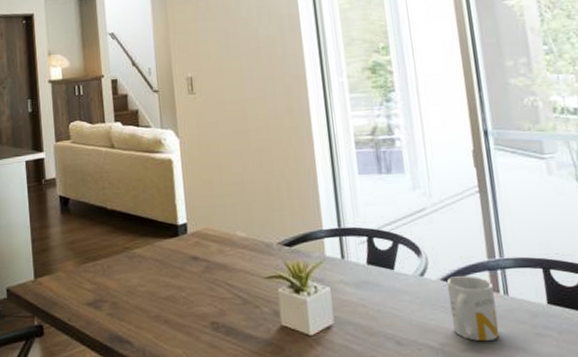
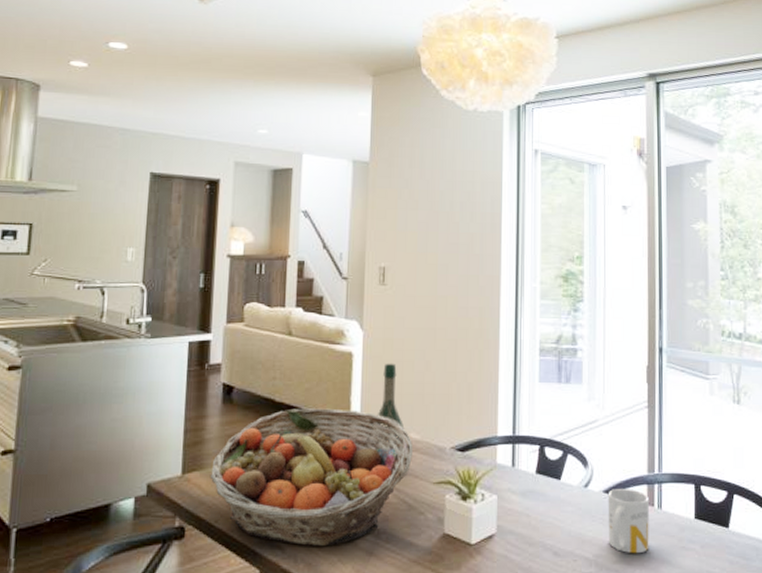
fruit basket: none [58,212,241,340] -> present [209,408,413,546]
wine bottle: none [202,166,230,241] -> present [378,363,405,442]

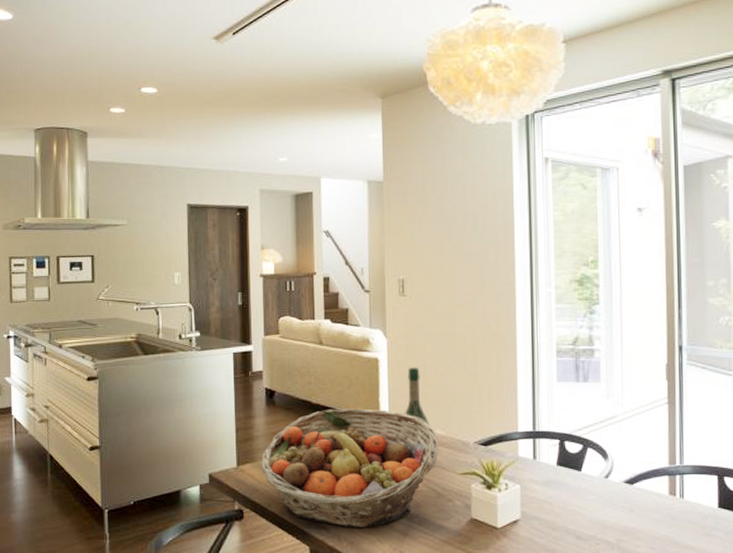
mug: present [608,489,649,554] -> none [628,480,672,539]

